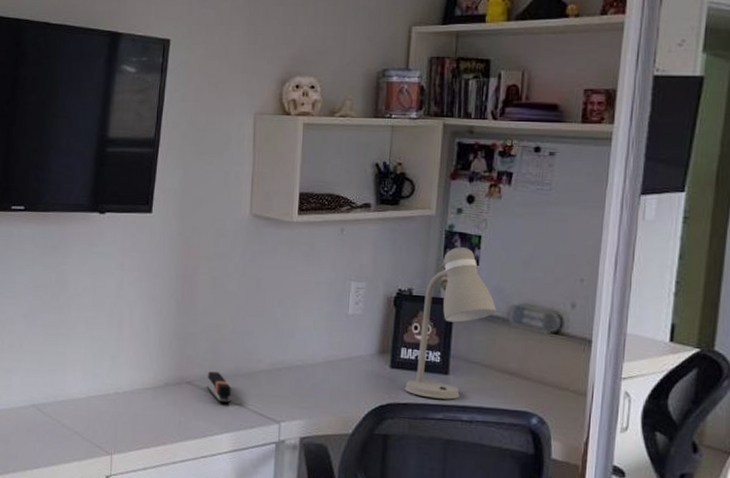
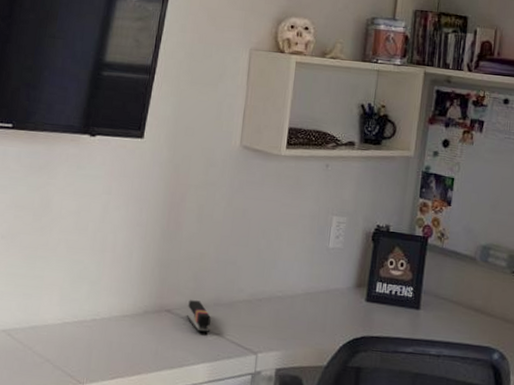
desk lamp: present [404,247,497,400] -> none [378,188,466,334]

